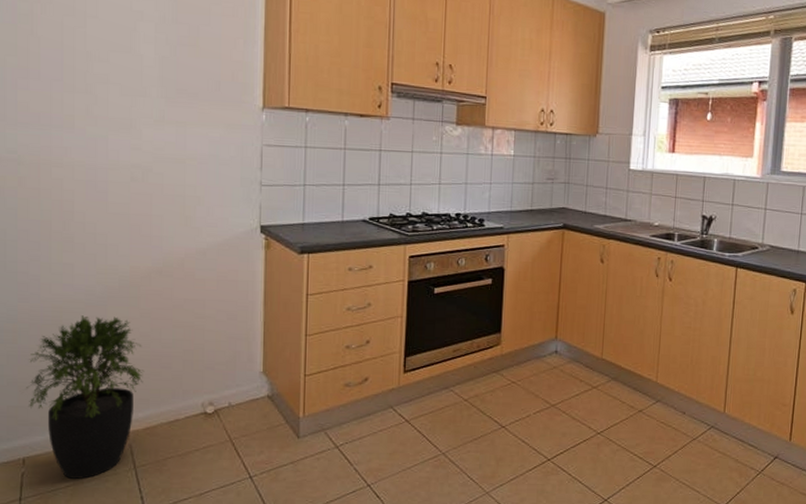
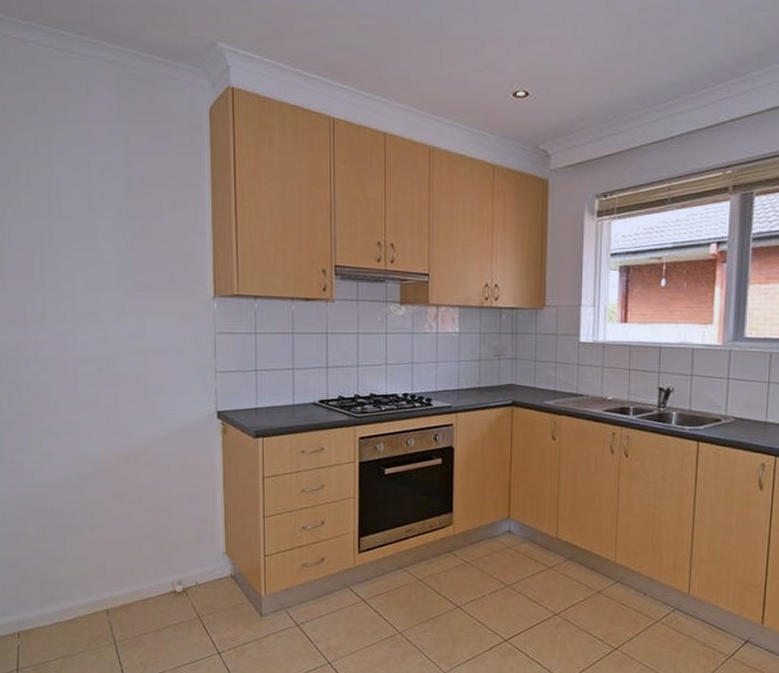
potted plant: present [26,315,145,479] -> none [17,500,119,652]

